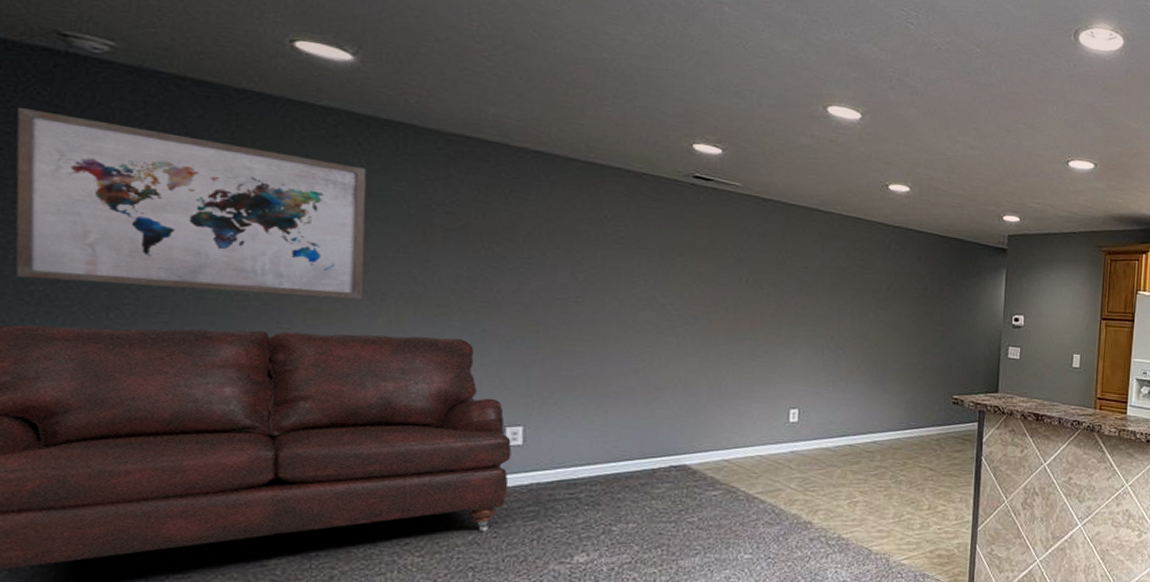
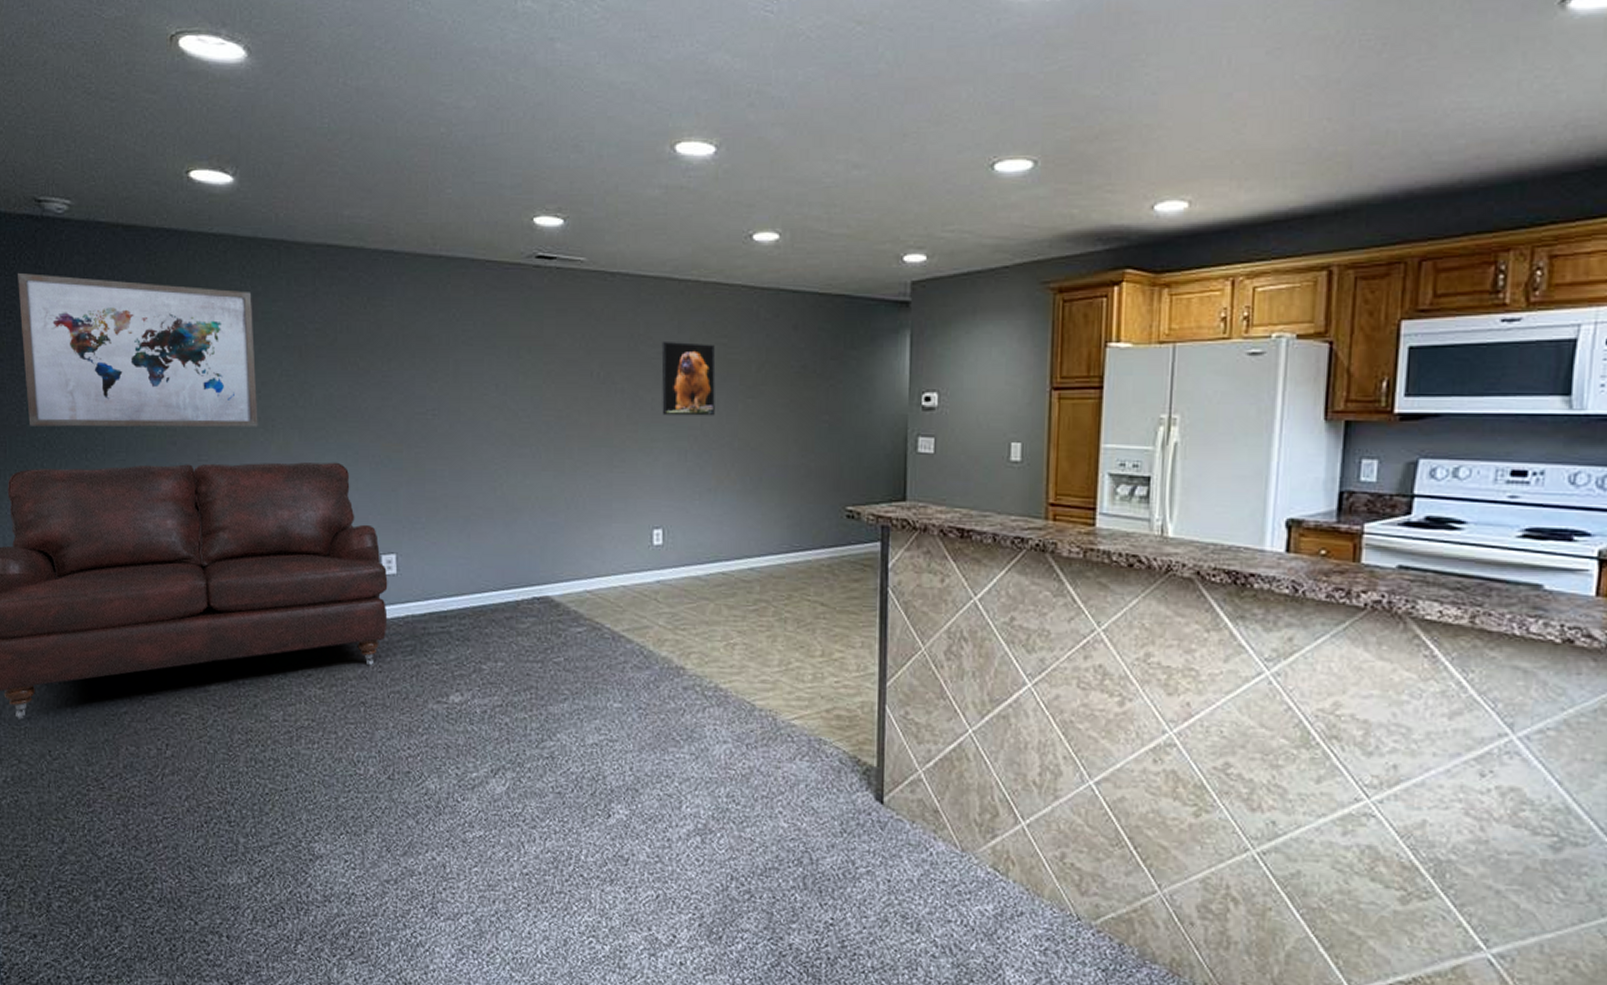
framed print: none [803,259,852,321] -> present [661,342,716,416]

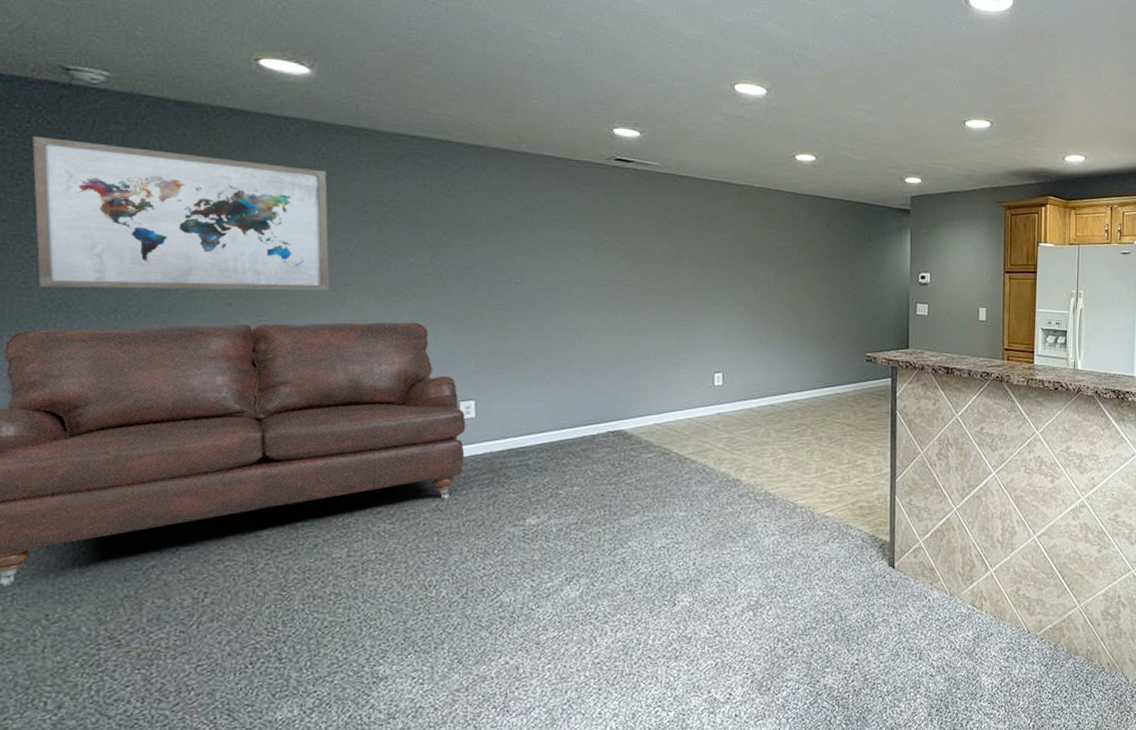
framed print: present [661,342,716,416] -> none [722,230,766,287]

